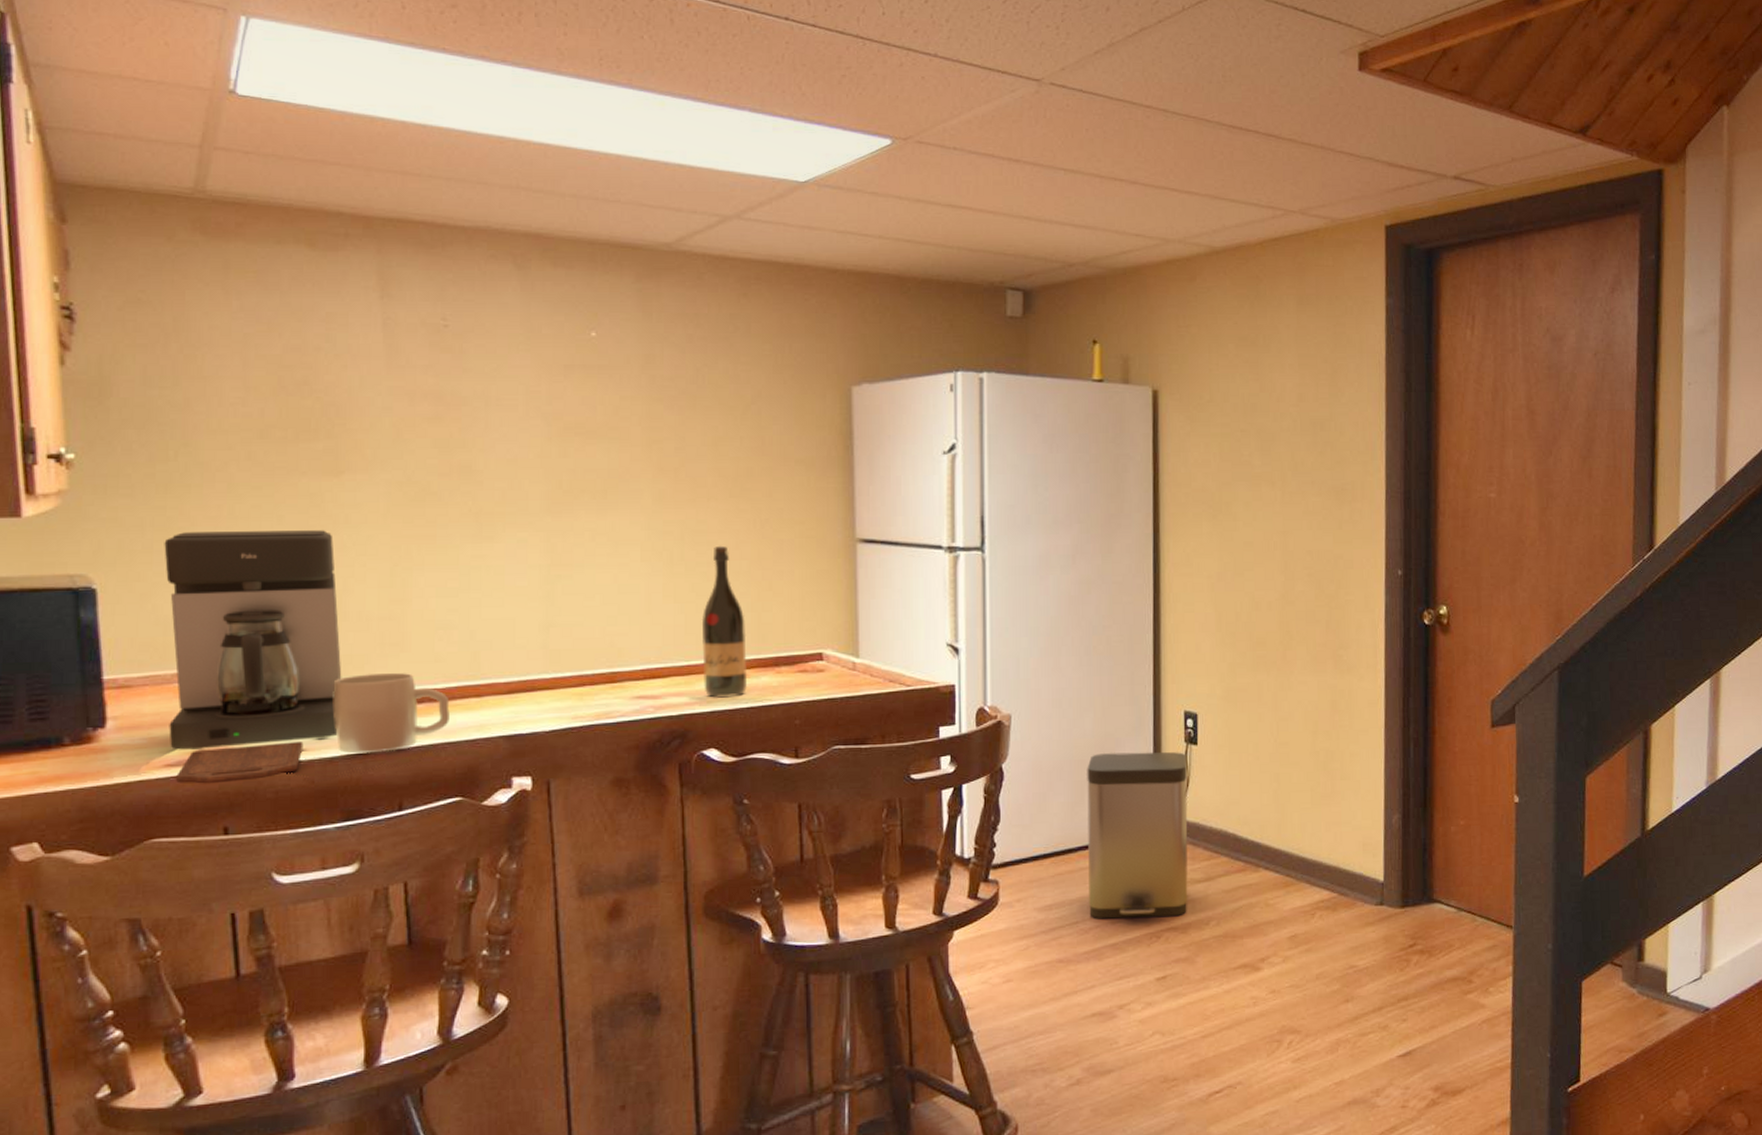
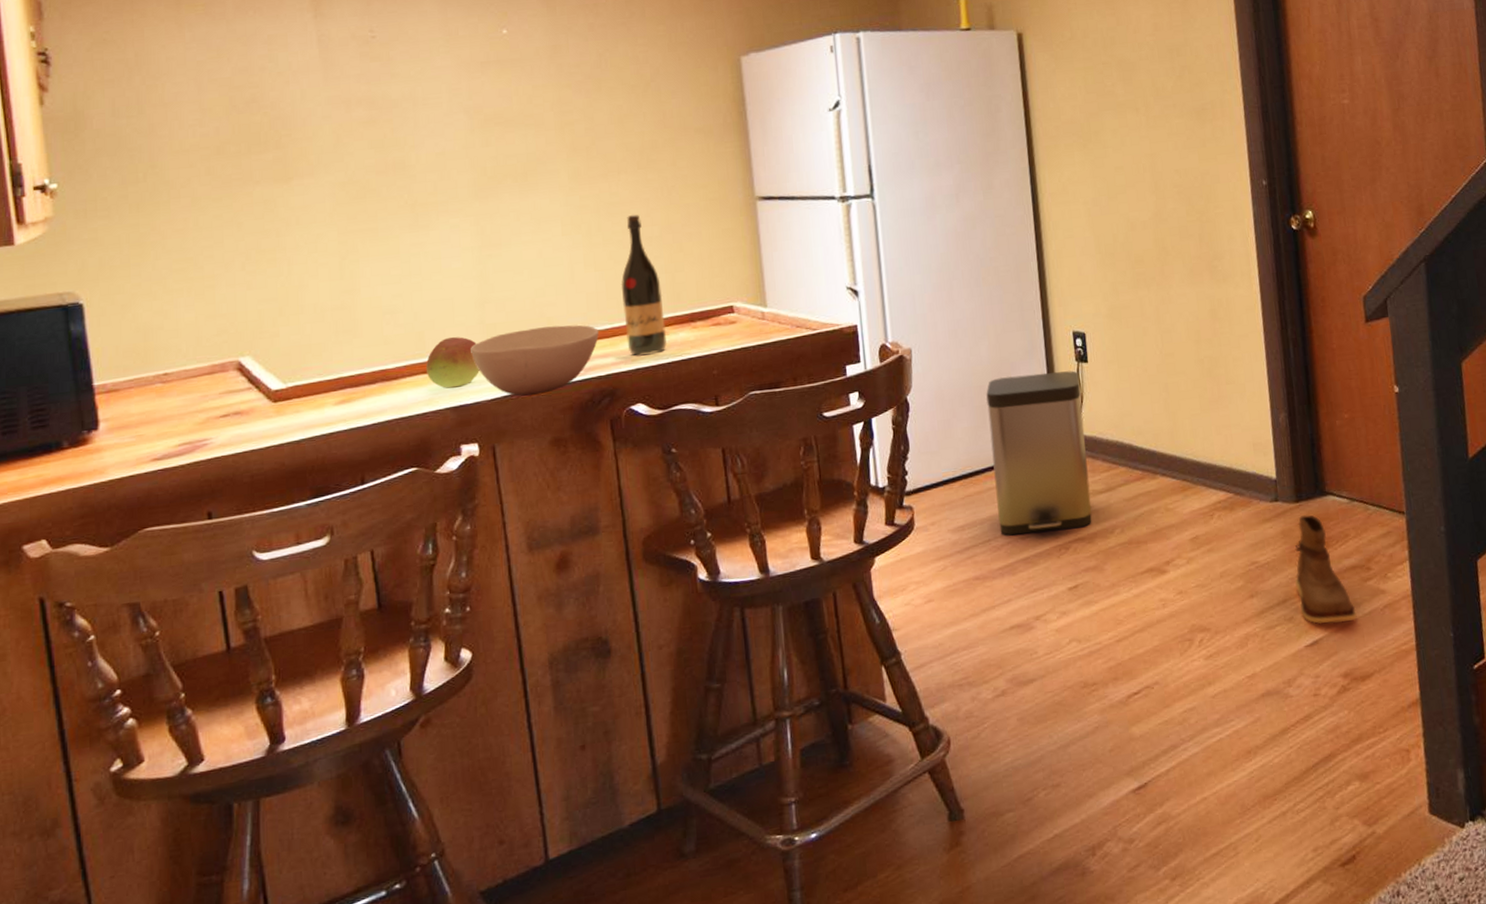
coffee maker: present [164,530,342,751] -> none [139,232,303,445]
cutting board: present [176,742,304,784] -> none [163,428,273,475]
mug: present [332,673,450,754] -> none [295,357,401,435]
fruit: none [479,661,539,716] -> present [425,337,480,389]
bowl: none [531,658,673,730] -> present [471,325,599,397]
boot: none [1392,921,1454,1035] -> present [1294,514,1357,624]

